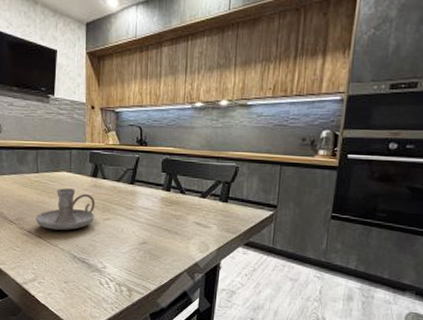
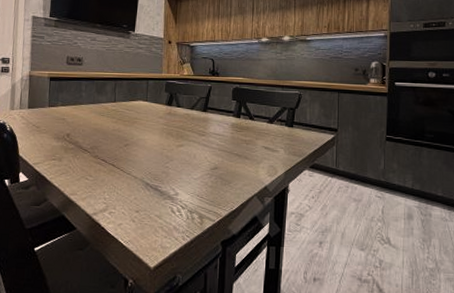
candle holder: present [36,188,96,231] -> none [110,116,170,158]

